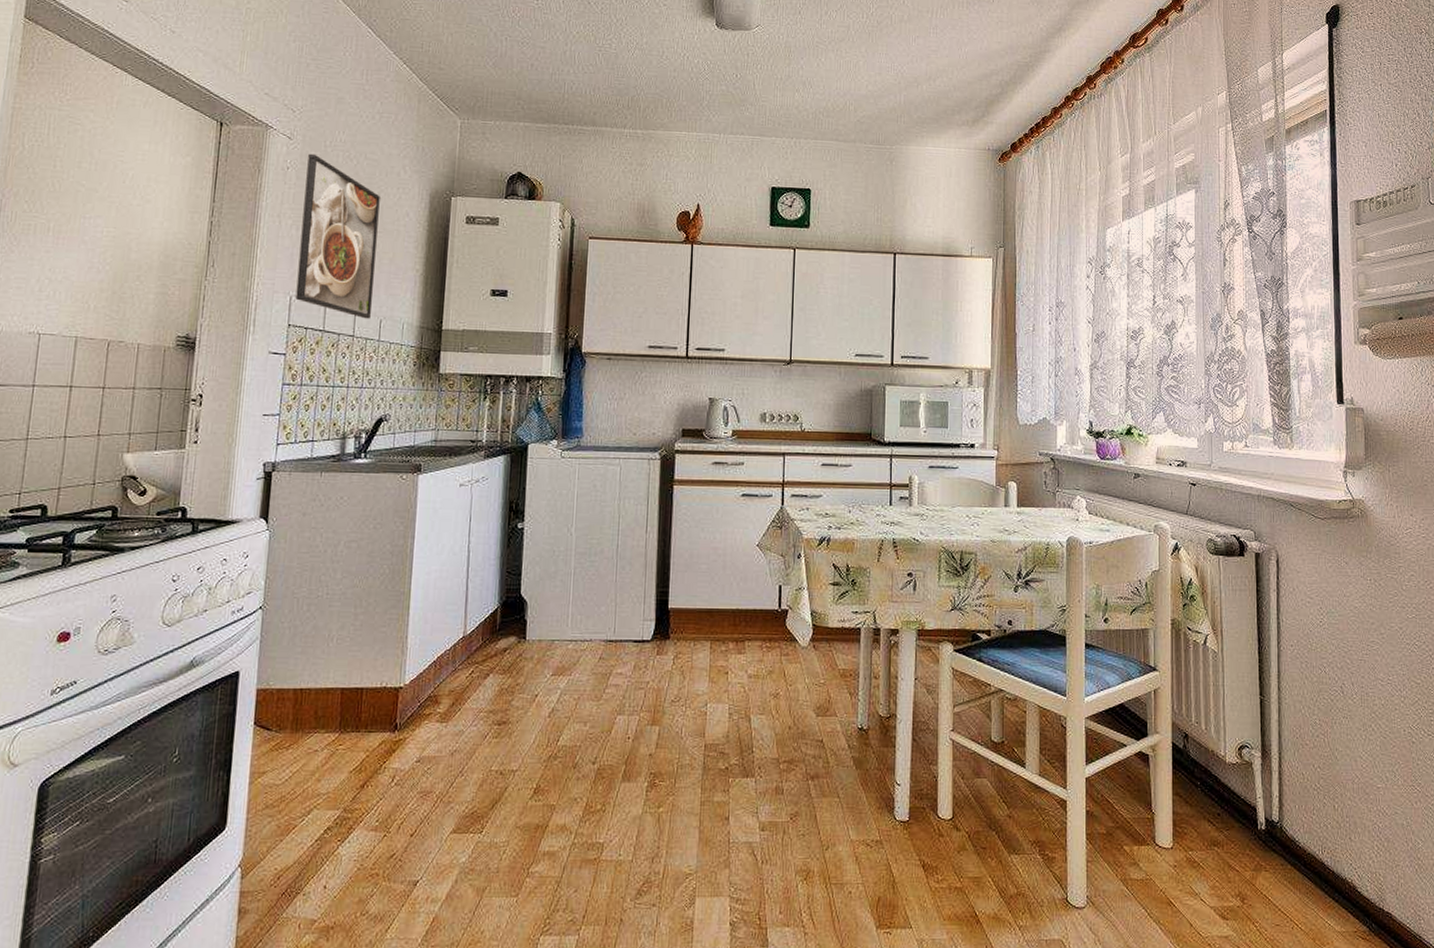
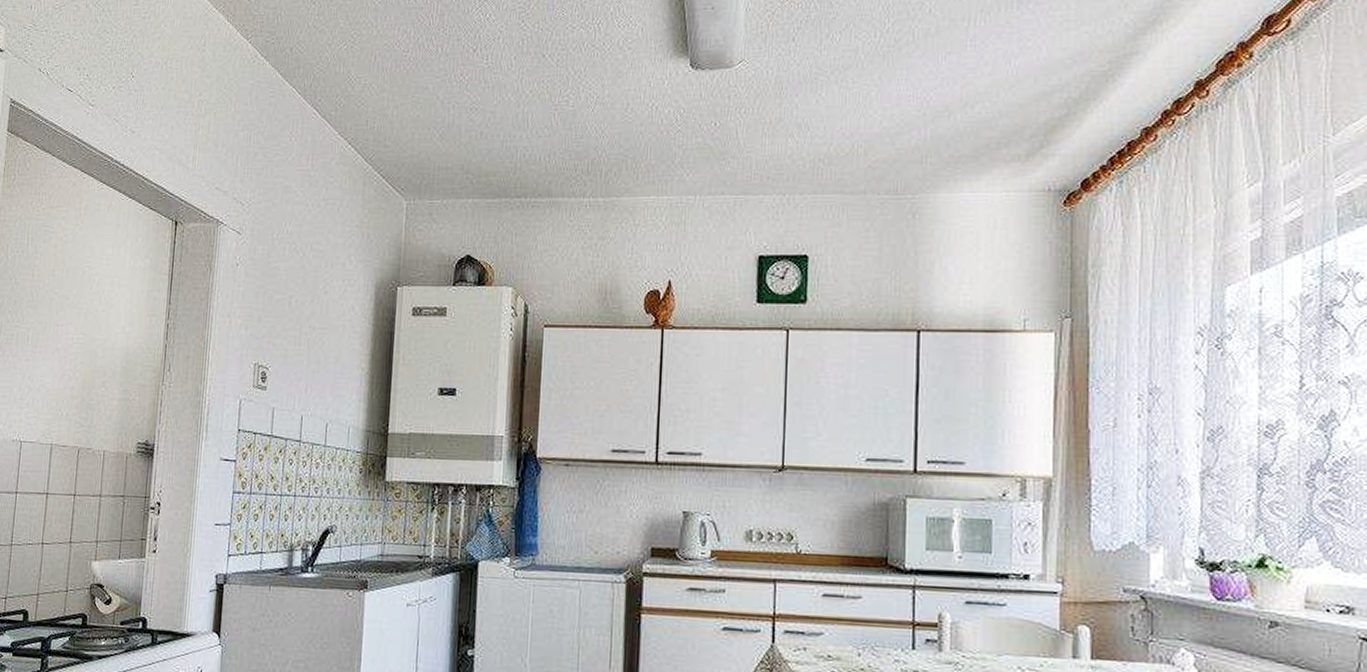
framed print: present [295,153,380,319] -> none [245,248,326,423]

